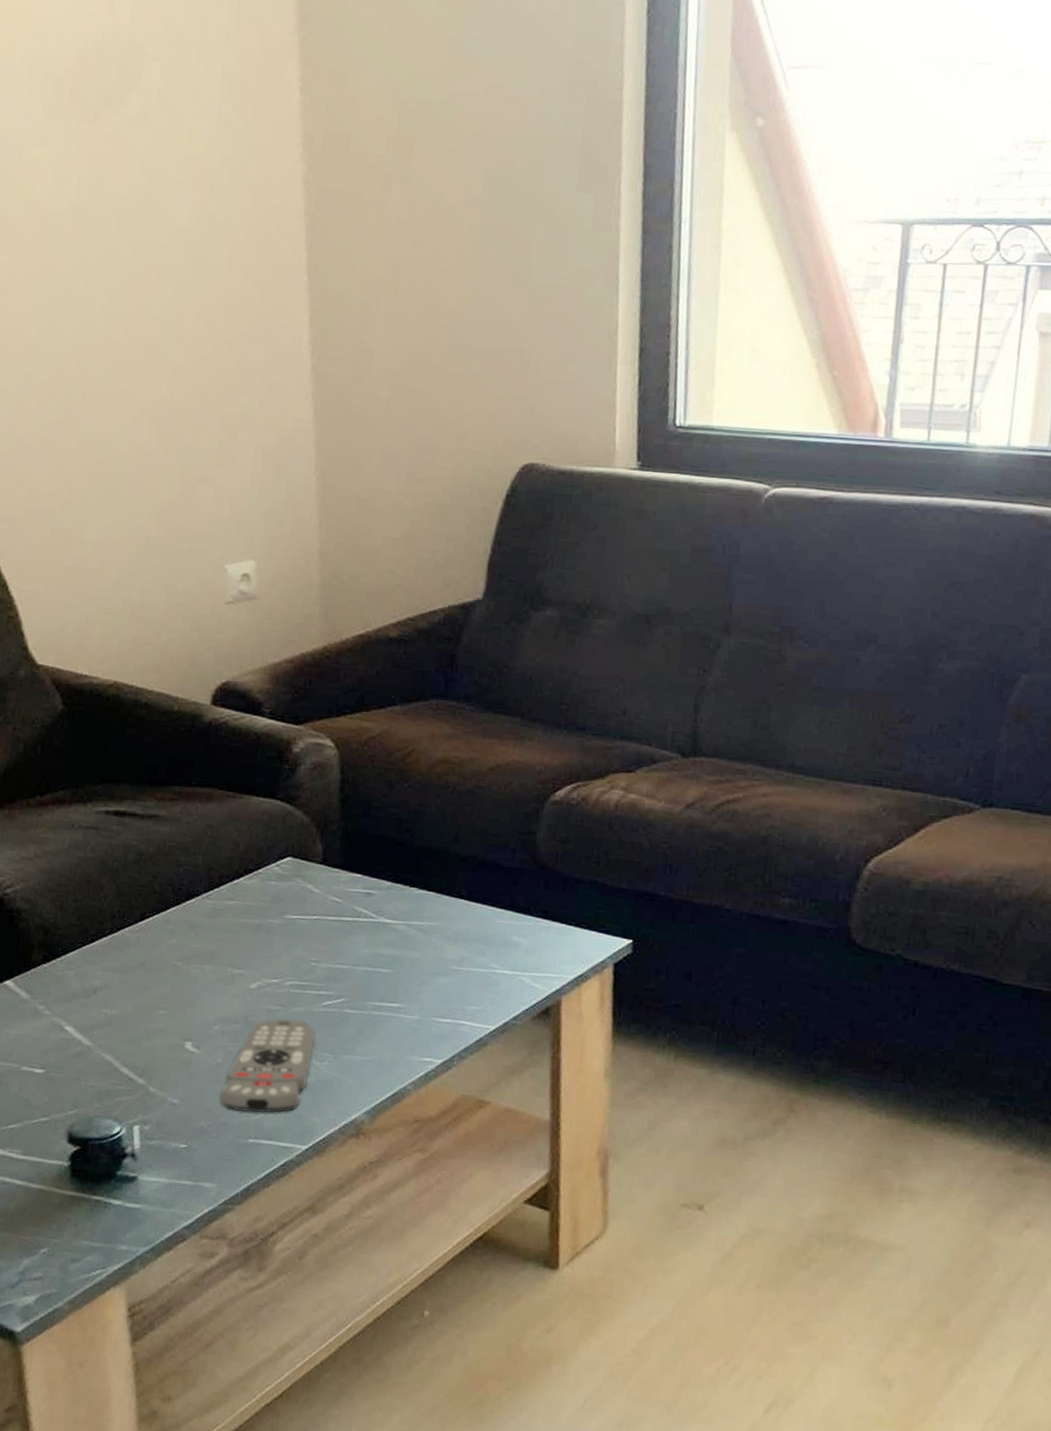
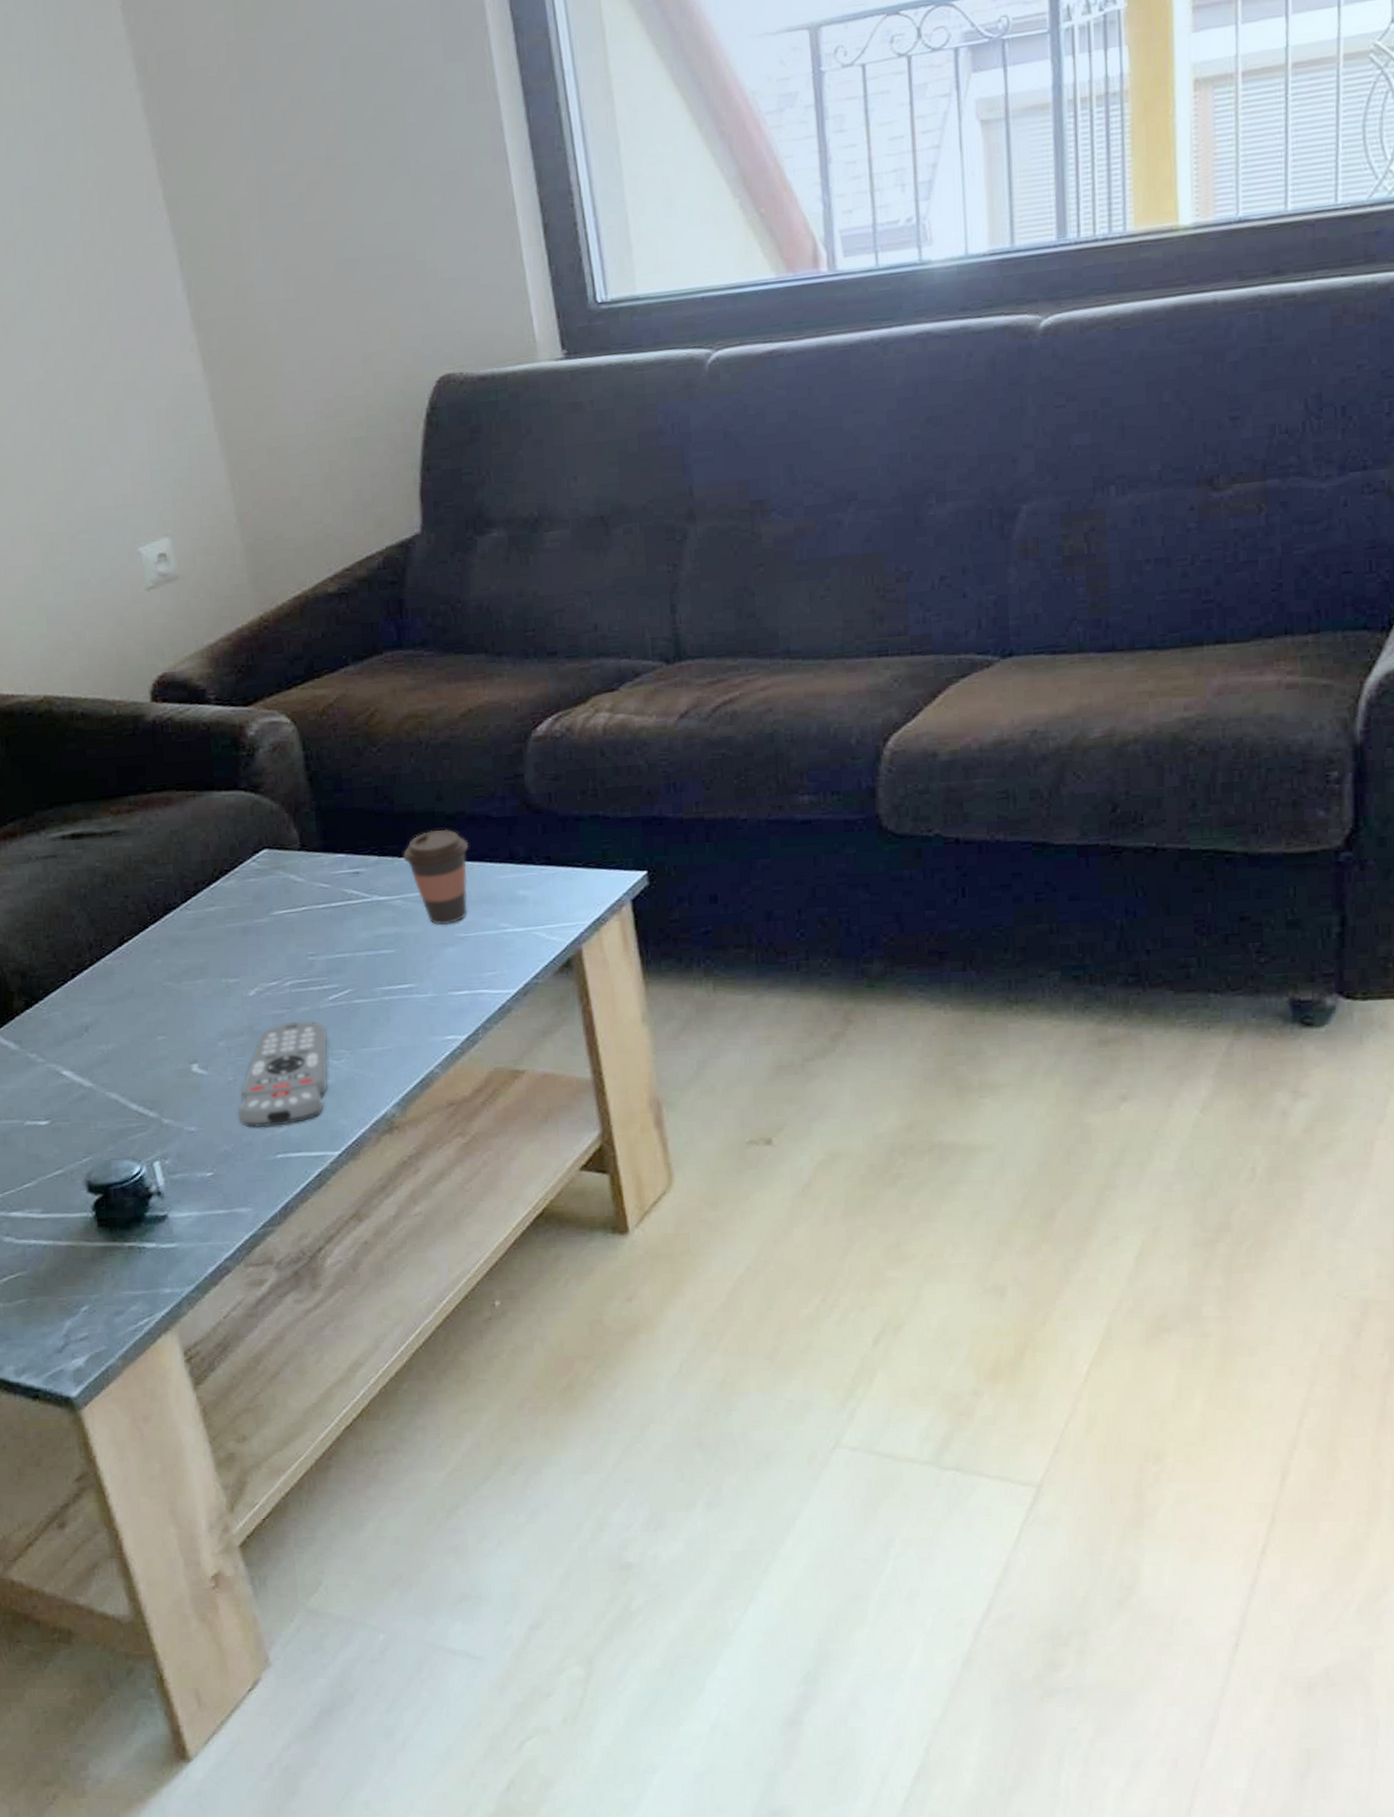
coffee cup: none [414,868,476,956] -> present [403,829,469,925]

